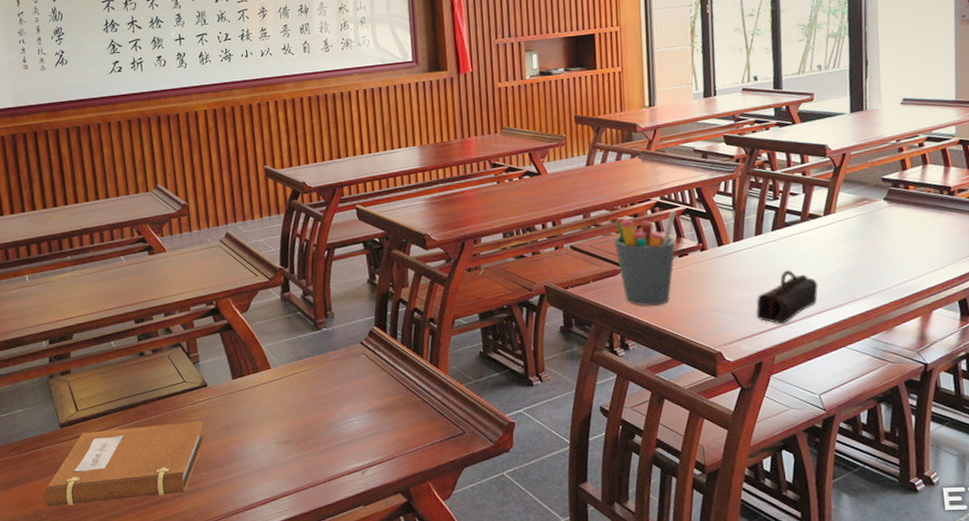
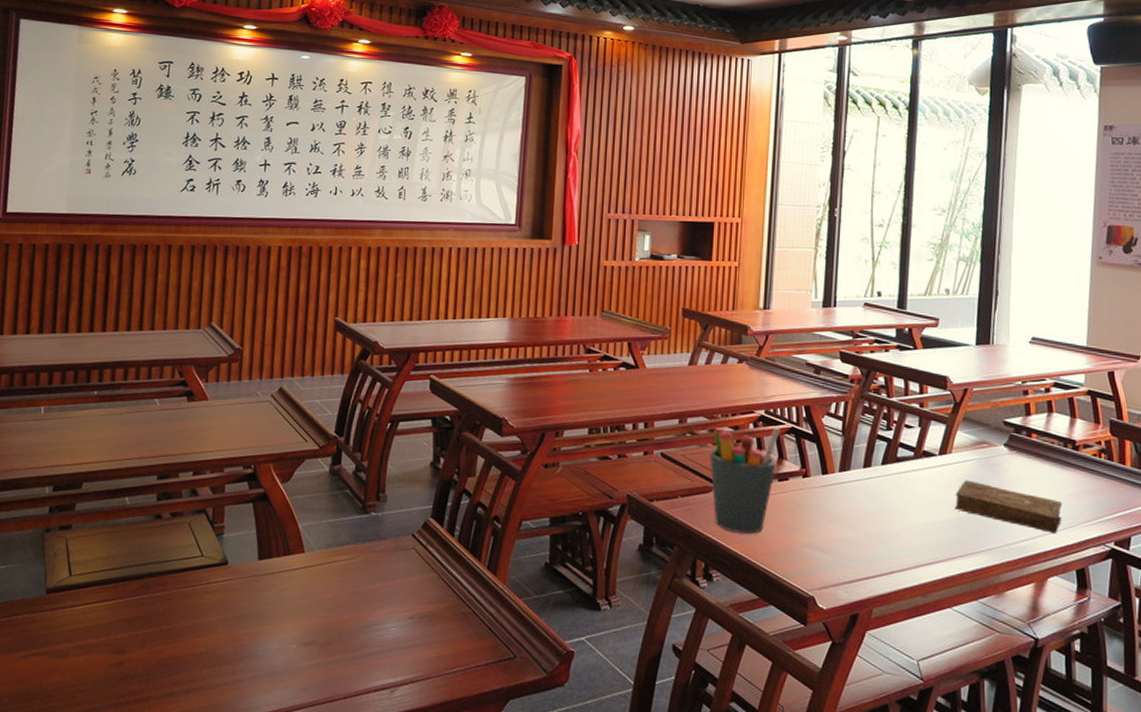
notebook: present [43,420,205,507] -> none [10,602,216,692]
pencil case: present [756,270,819,324] -> none [856,511,927,573]
book: none [841,234,943,271] -> present [955,480,1063,533]

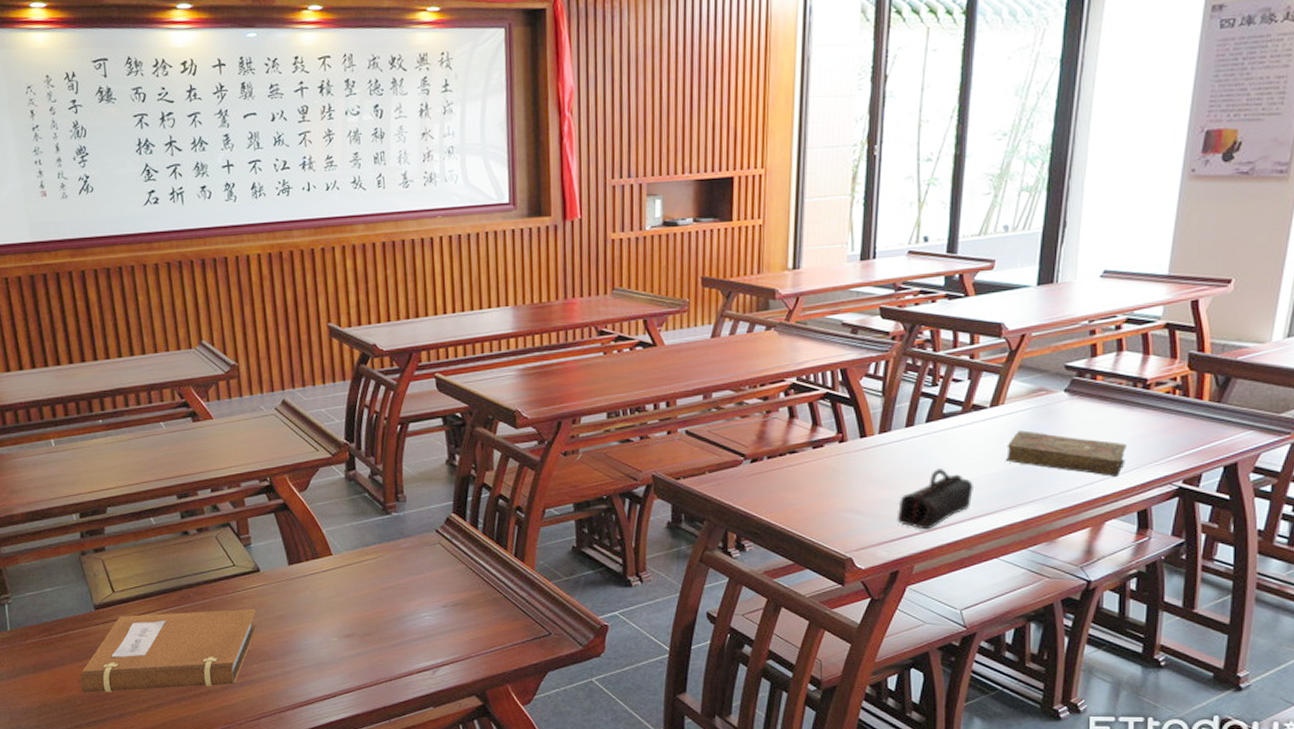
notebook: none [10,602,216,692] -> present [78,608,257,693]
pen holder: present [709,425,781,534] -> none [737,392,815,503]
pencil case: none [856,511,927,573] -> present [897,468,975,530]

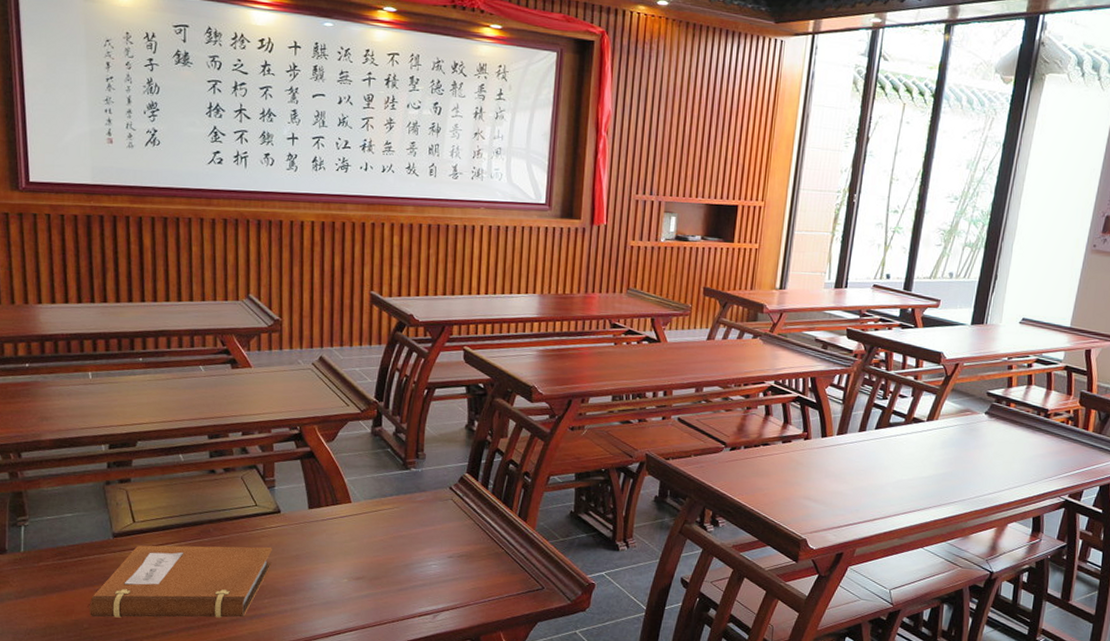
pencil case: present [897,468,975,530] -> none [845,469,909,520]
book: present [1006,430,1128,477] -> none [936,443,1030,487]

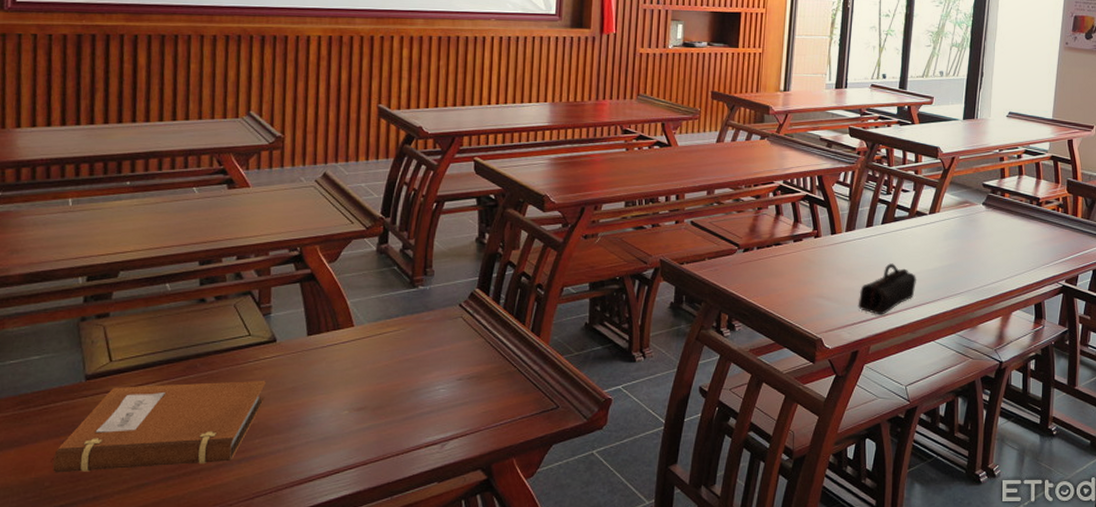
pencil case: none [845,469,909,520] -> present [858,263,917,315]

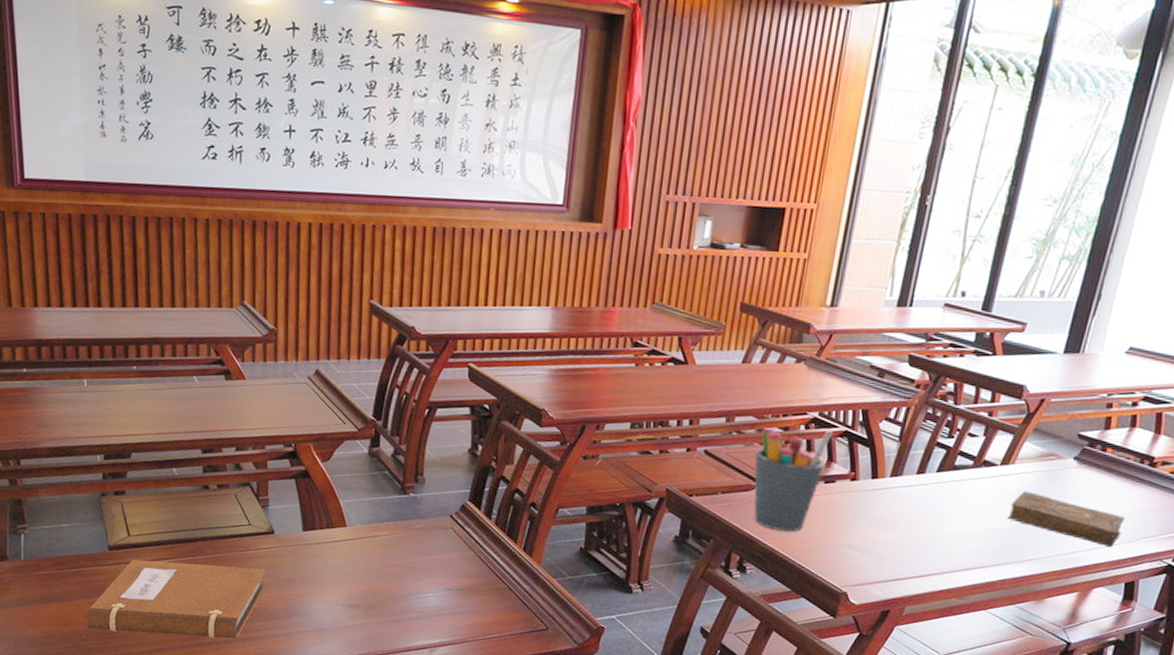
pen holder: none [733,194,797,288] -> present [753,428,834,532]
pencil case: present [858,263,917,315] -> none [895,517,974,575]
book: none [941,234,1027,275] -> present [1008,491,1126,547]

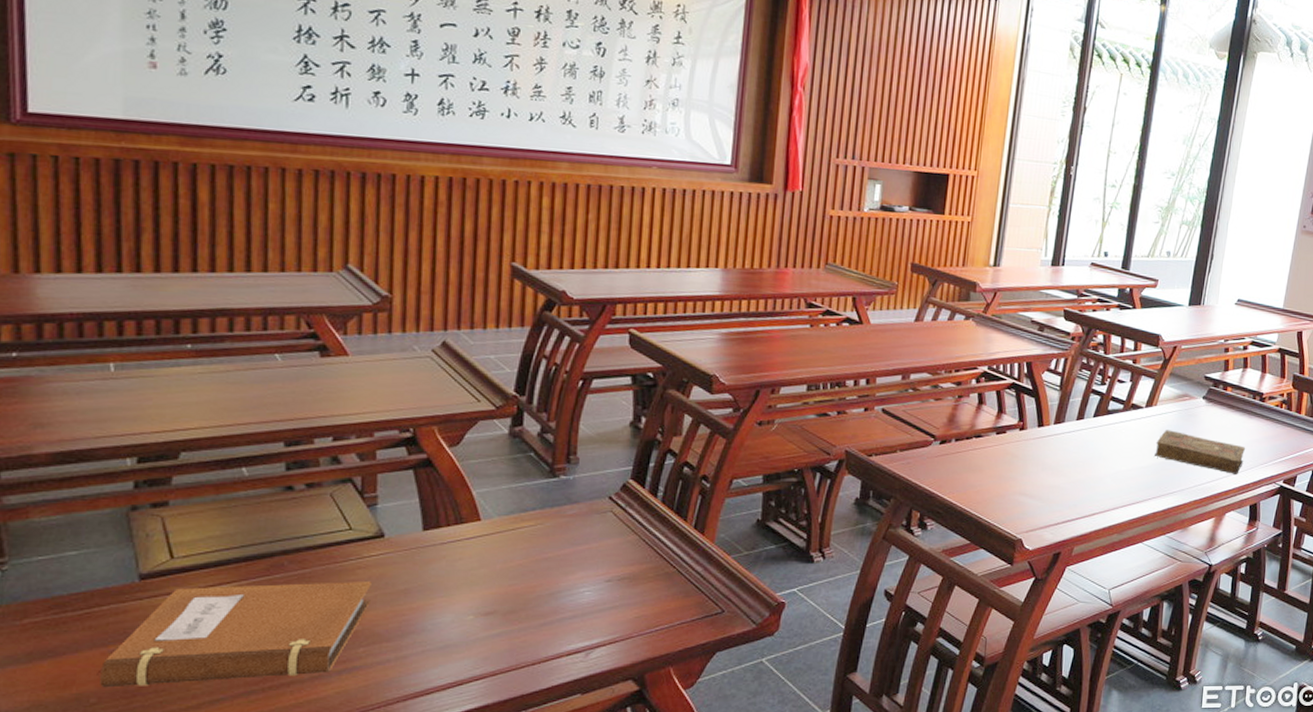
pen holder: present [753,428,834,532] -> none [930,381,1002,484]

